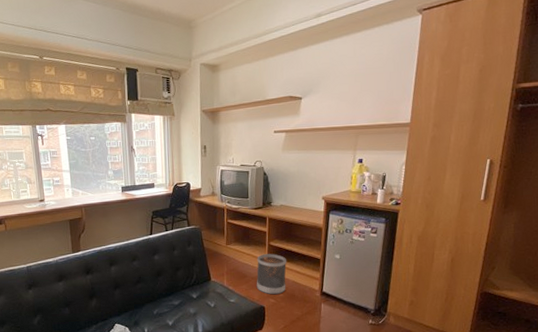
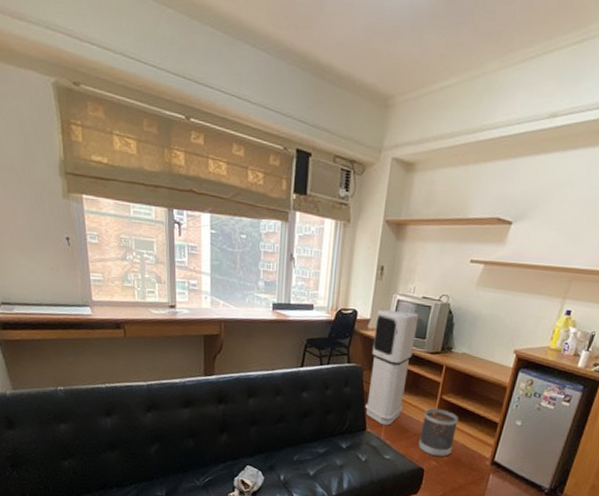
air purifier: none [206,178,240,274] -> present [364,310,419,426]

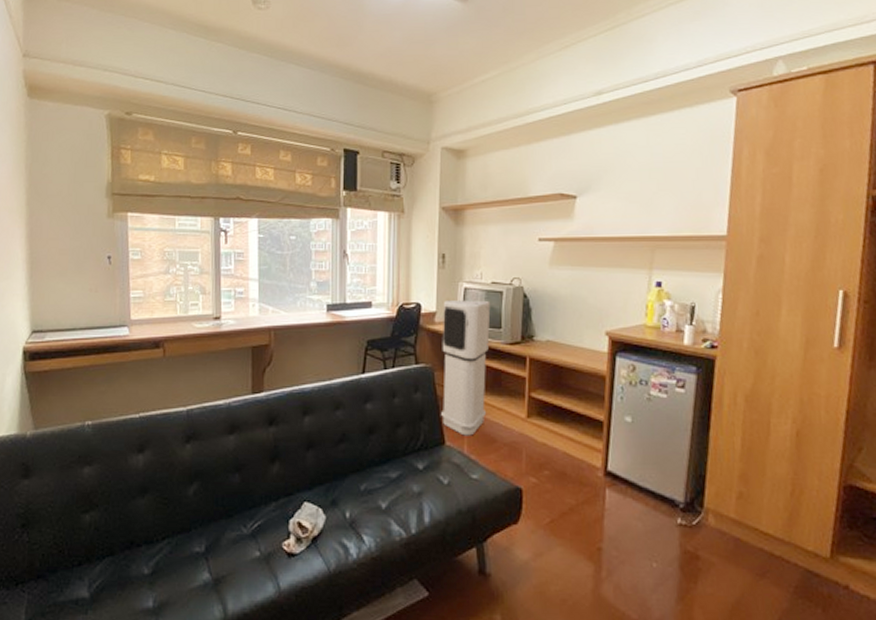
wastebasket: present [418,408,458,458] -> none [510,410,554,472]

